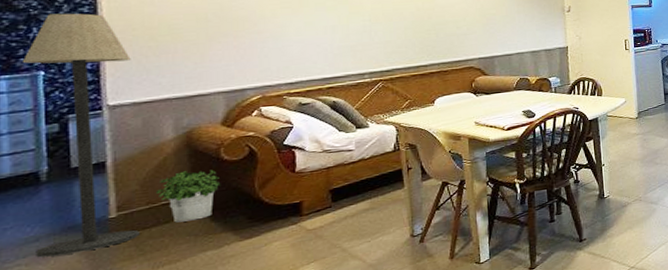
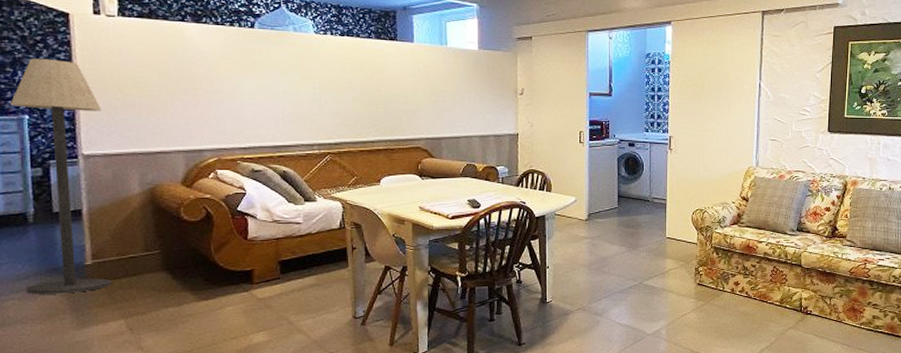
potted plant: present [155,169,221,223] -> none [124,227,181,276]

